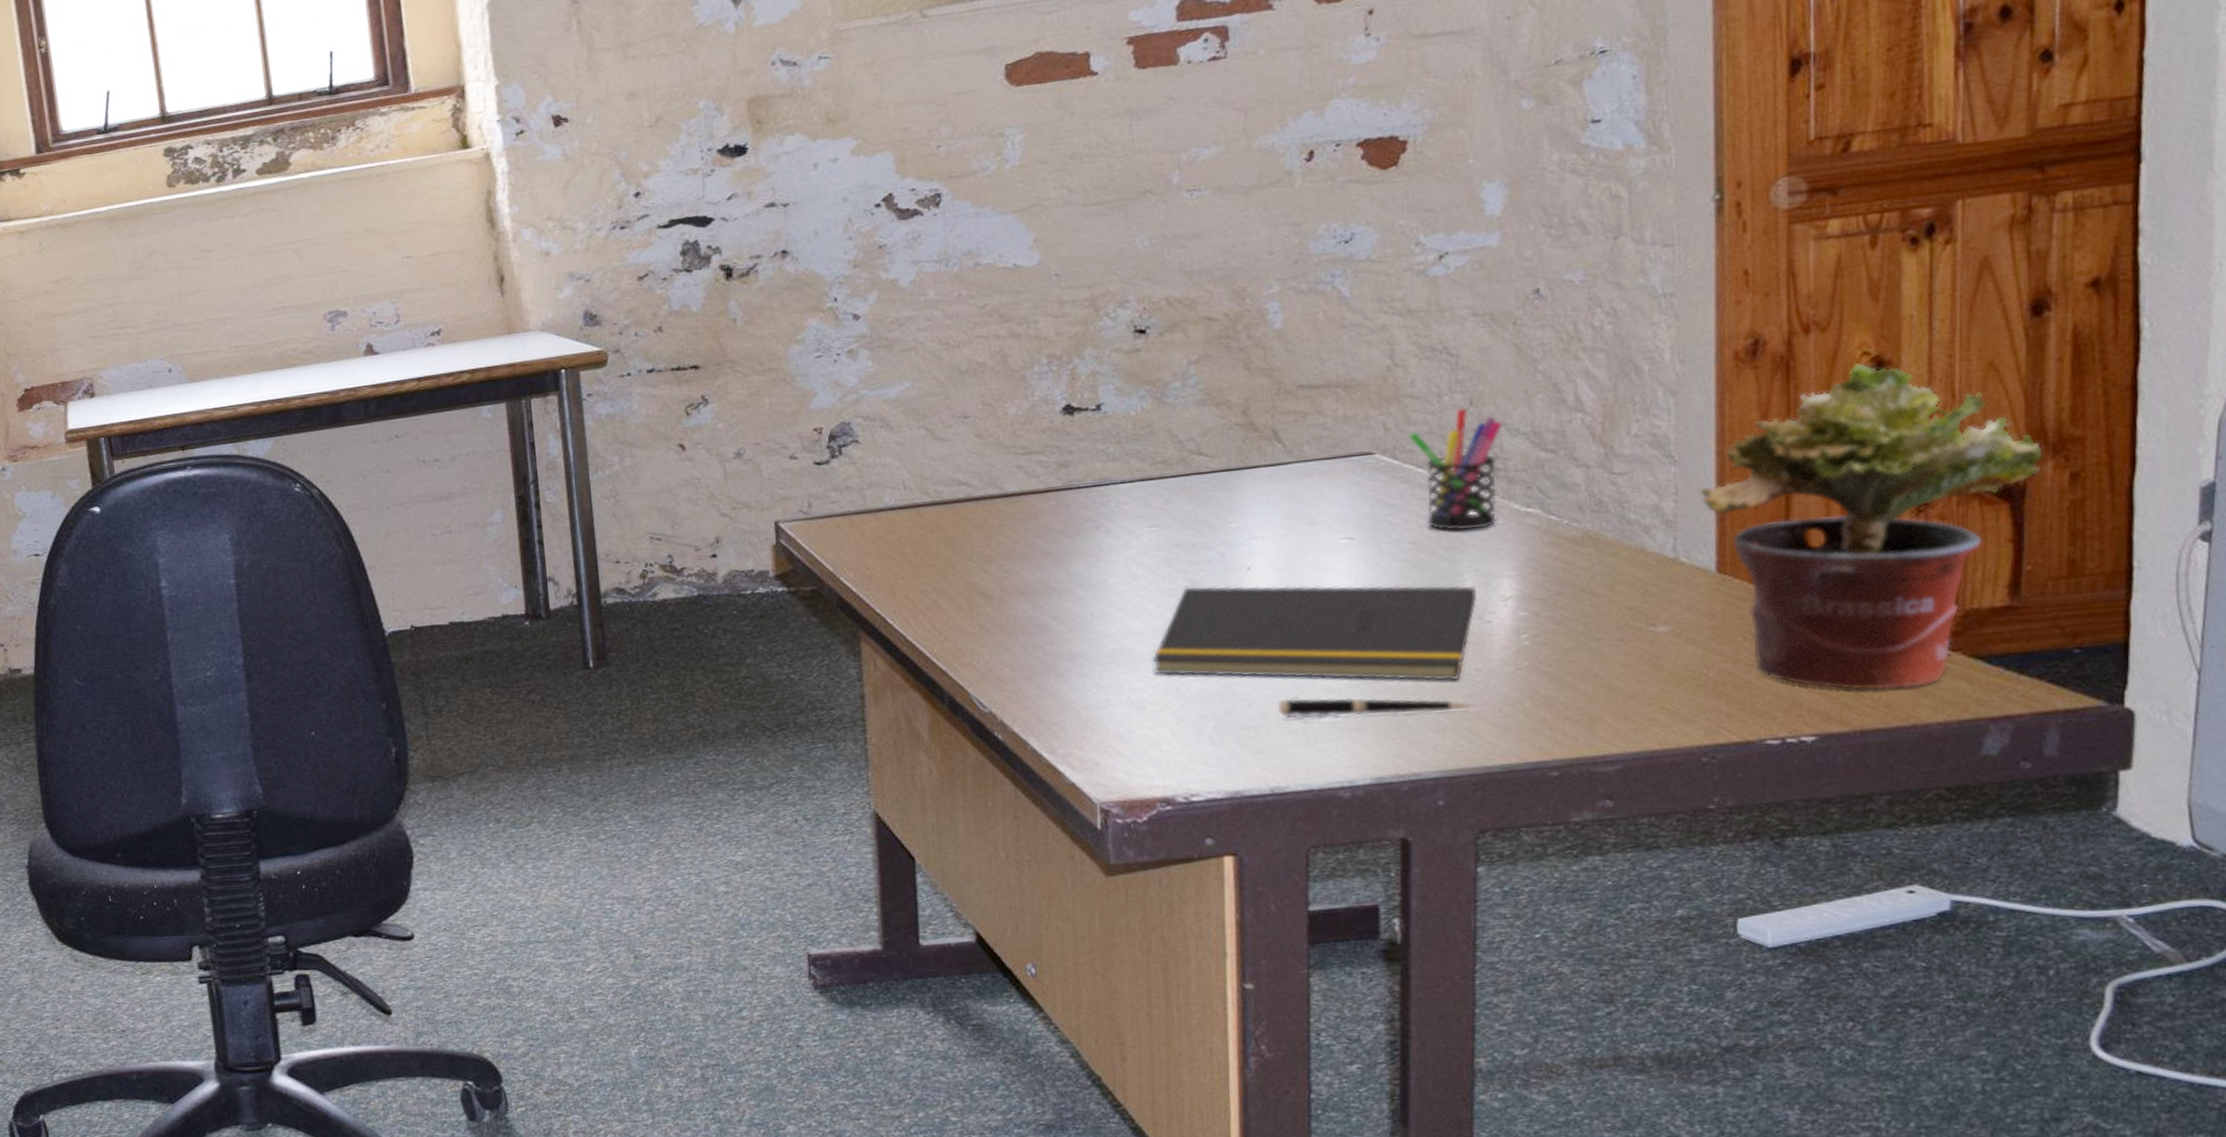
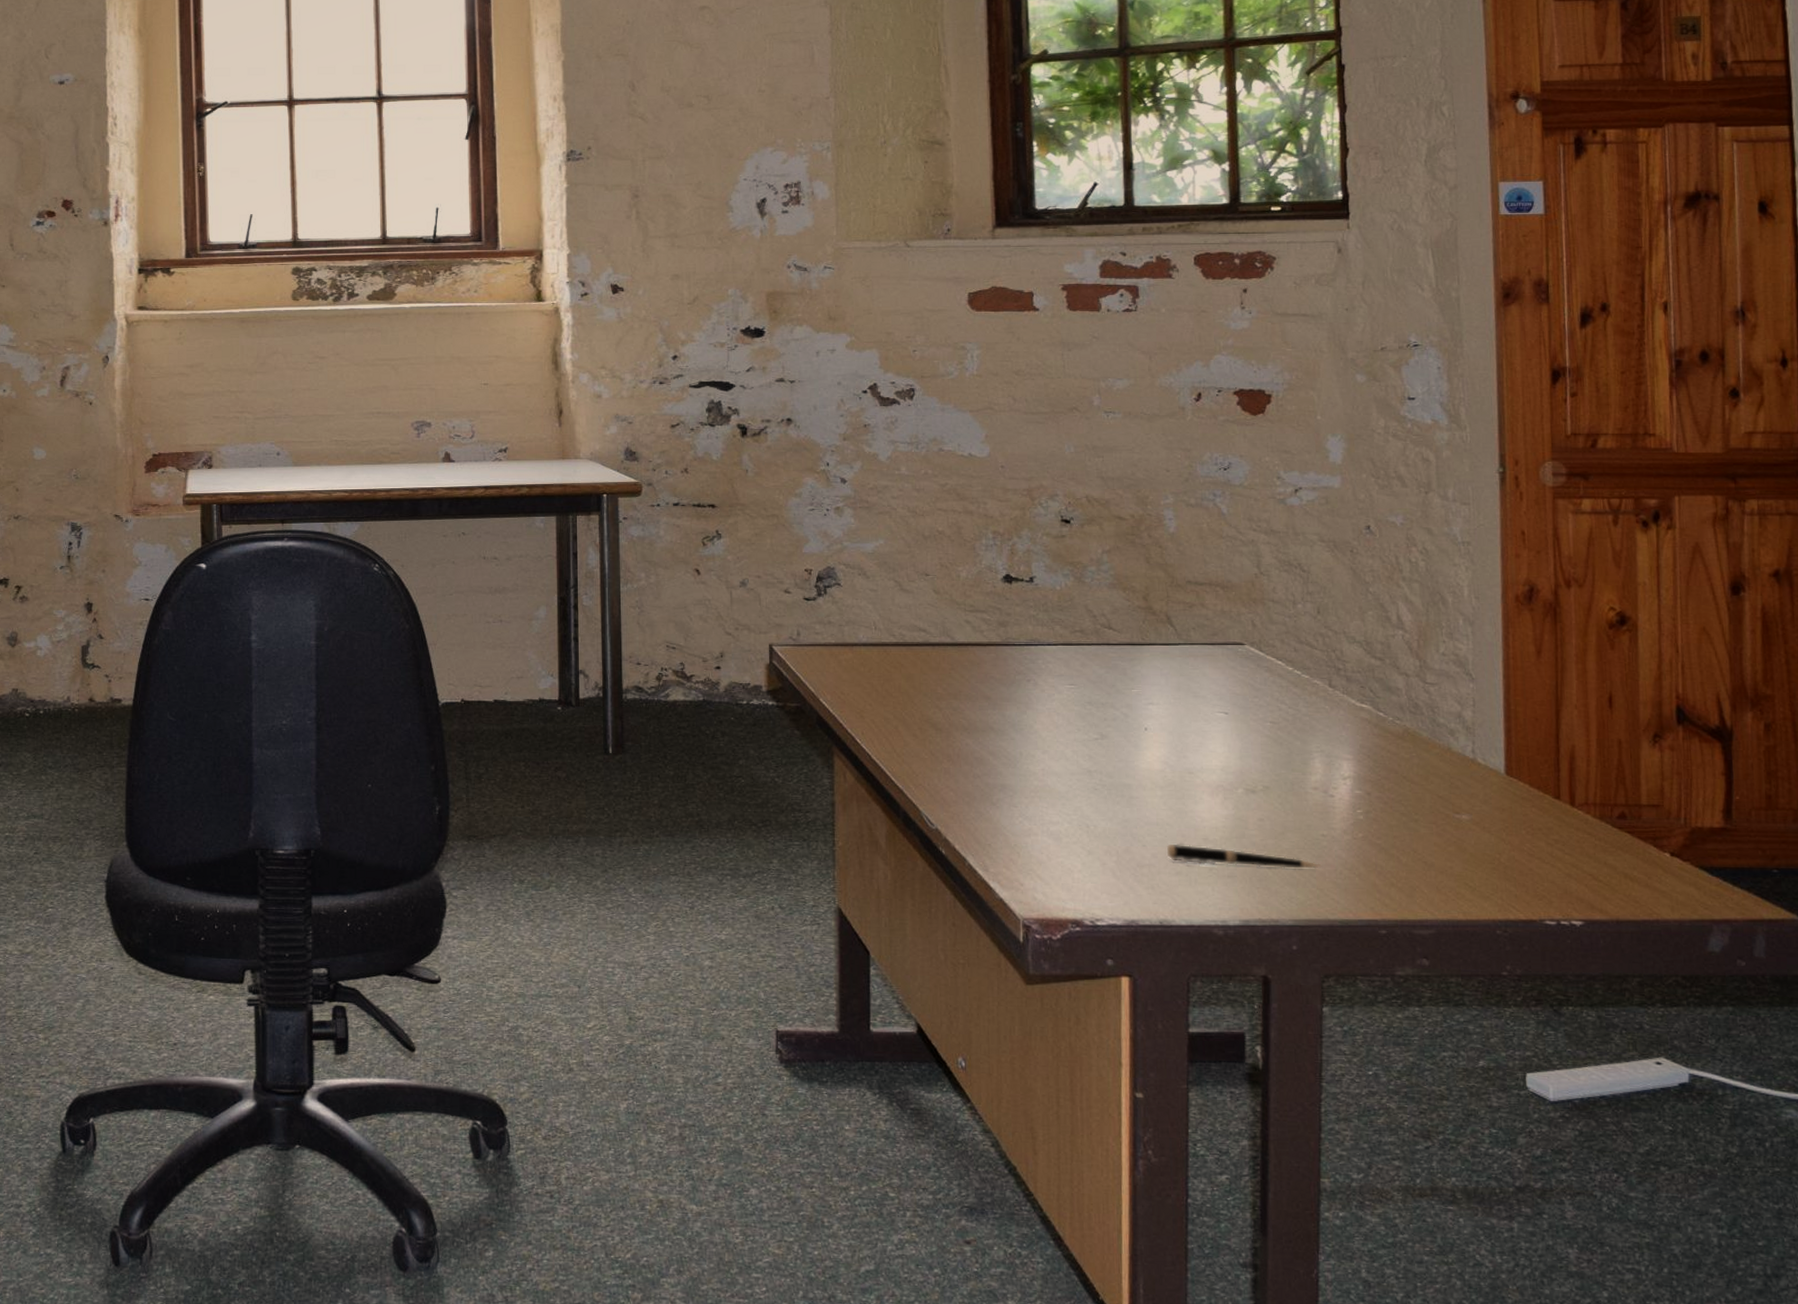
notepad: present [1152,585,1478,681] -> none [1068,739,1324,844]
pen holder: present [1408,408,1503,531] -> none [1270,615,1343,717]
potted plant: present [1700,363,2043,690] -> none [1491,616,1744,888]

